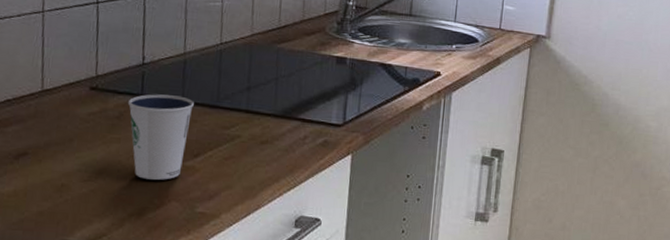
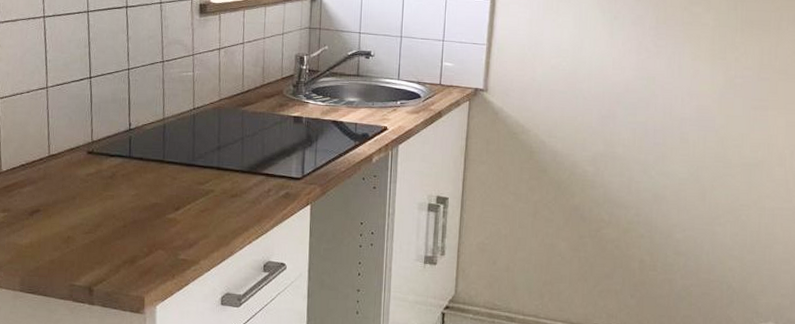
dixie cup: present [127,94,194,180] -> none [118,155,173,231]

